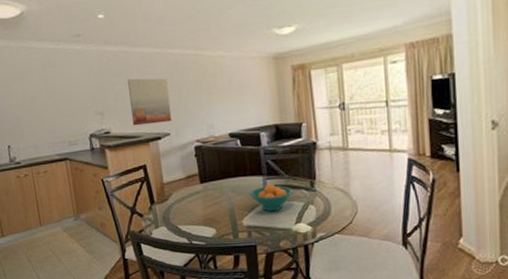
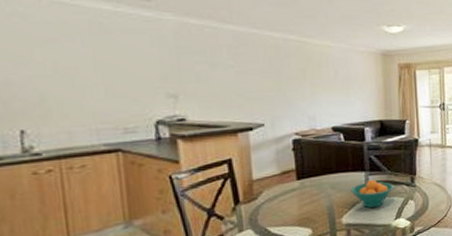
wall art: present [127,78,172,126] -> none [214,59,268,114]

